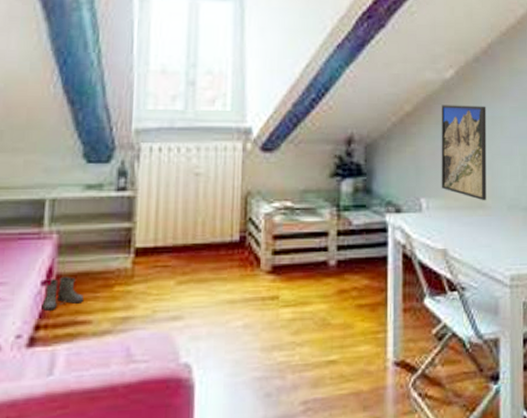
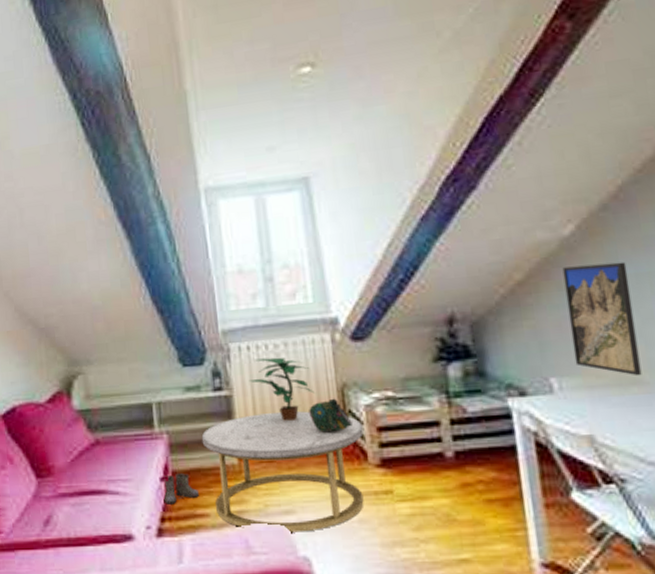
coffee table: none [95,216,260,339] -> present [201,411,364,533]
potted plant: none [155,161,219,225] -> present [248,357,314,421]
decorative bowl: none [211,205,251,238] -> present [309,398,353,432]

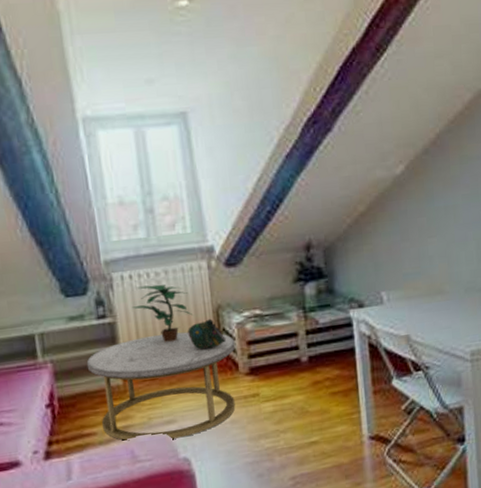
boots: present [163,472,199,504] -> none [50,397,86,429]
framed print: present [562,262,642,376] -> none [394,197,444,288]

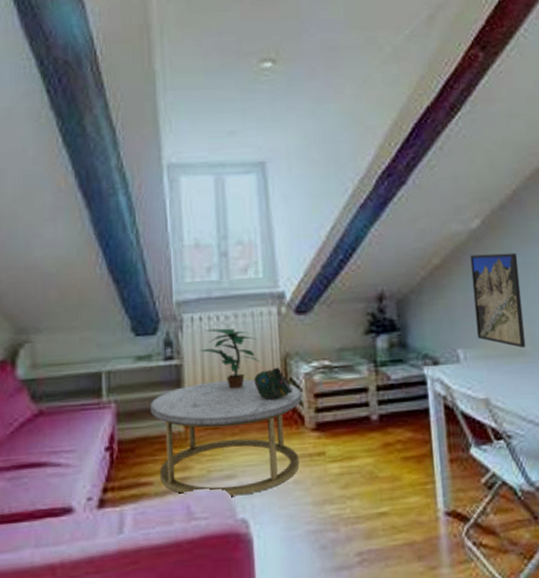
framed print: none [394,197,444,288] -> present [470,253,526,348]

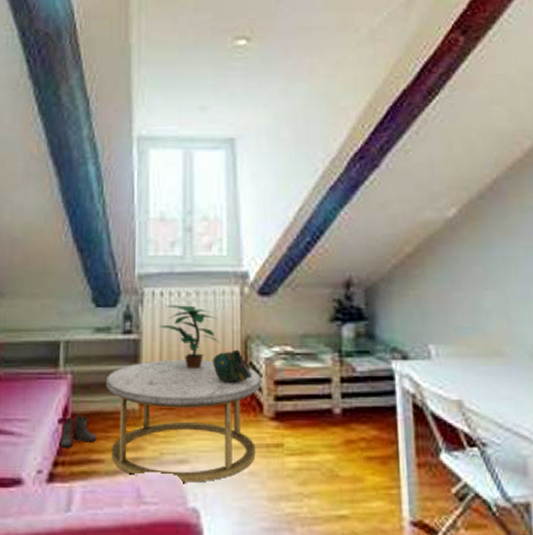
boots: none [107,441,144,474] -> present [59,415,96,448]
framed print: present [470,253,526,348] -> none [445,245,504,349]

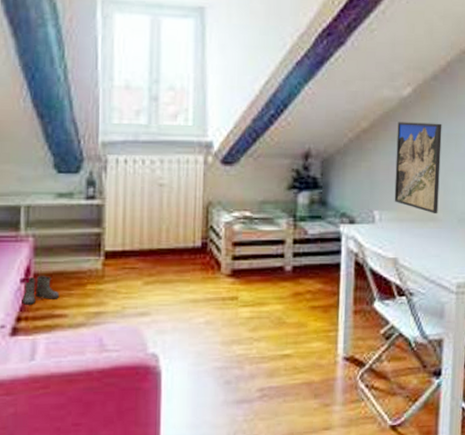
coffee table: present [105,360,261,483] -> none [68,224,221,332]
potted plant: present [158,305,219,369] -> none [122,172,182,232]
decorative bowl: present [213,349,252,383] -> none [175,214,212,244]
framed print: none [445,245,504,349] -> present [394,122,442,214]

